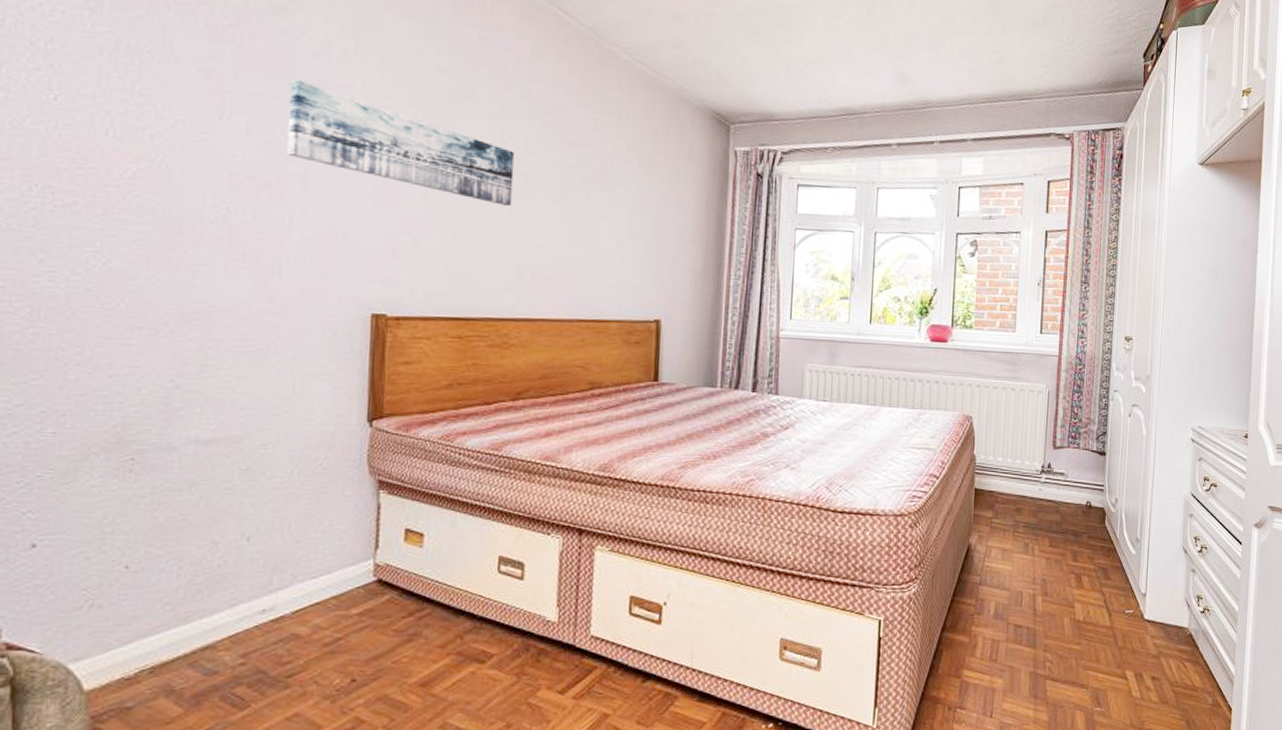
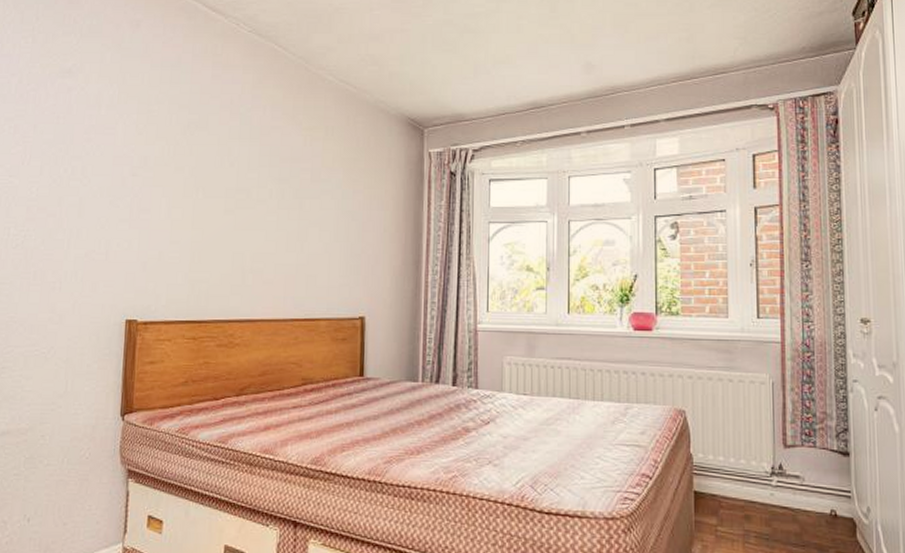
wall art: present [286,79,515,206] -> none [67,127,239,219]

